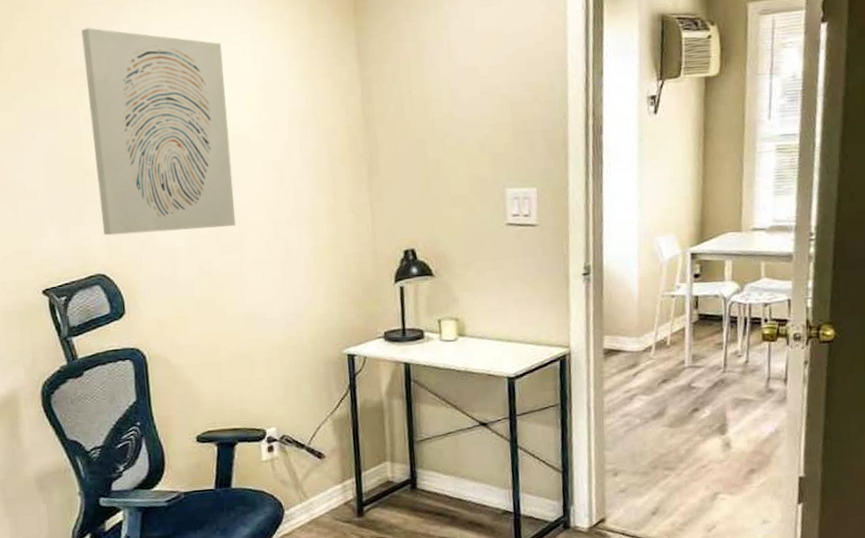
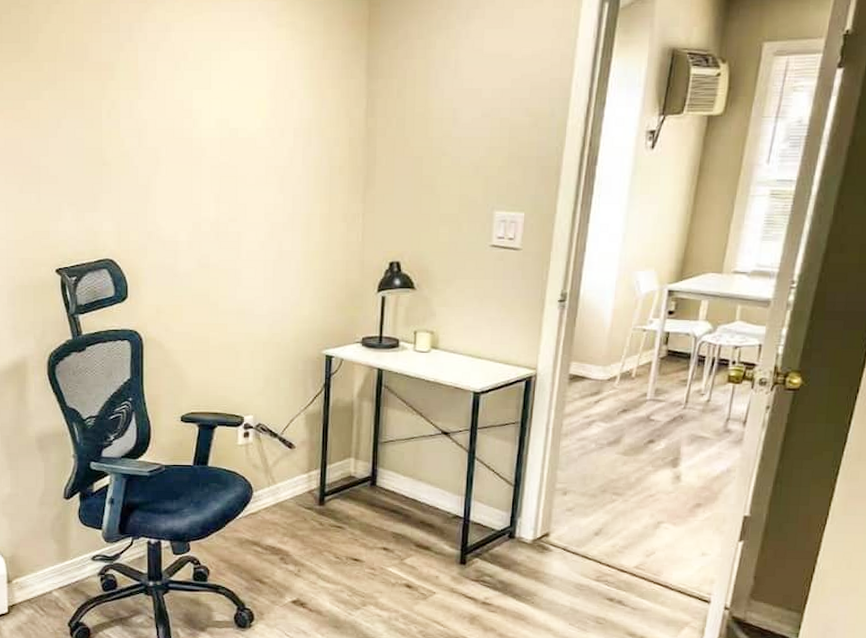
wall art: present [81,27,235,236] -> none [111,24,239,224]

